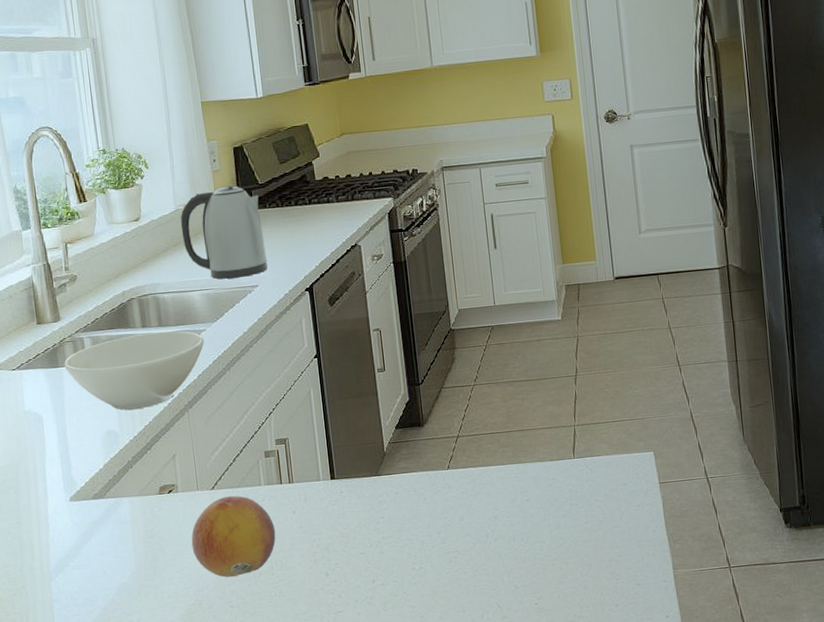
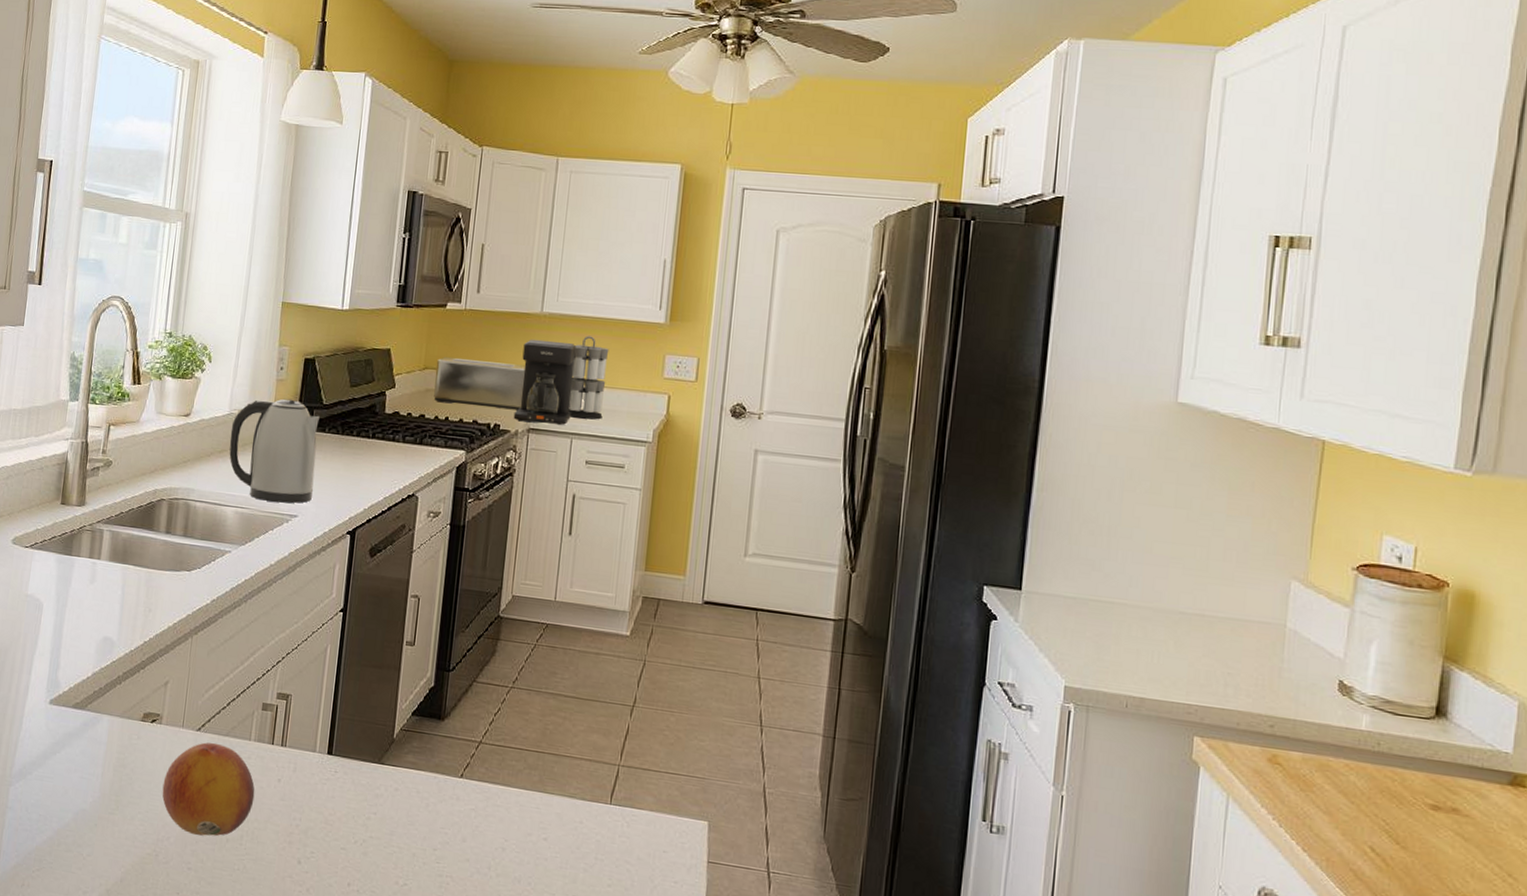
bowl: present [63,331,204,410] -> none [77,539,227,622]
toaster: none [350,114,432,161] -> present [434,356,526,410]
coffee maker: none [422,88,475,162] -> present [513,339,577,426]
spice rack: none [465,78,502,150] -> present [568,335,609,420]

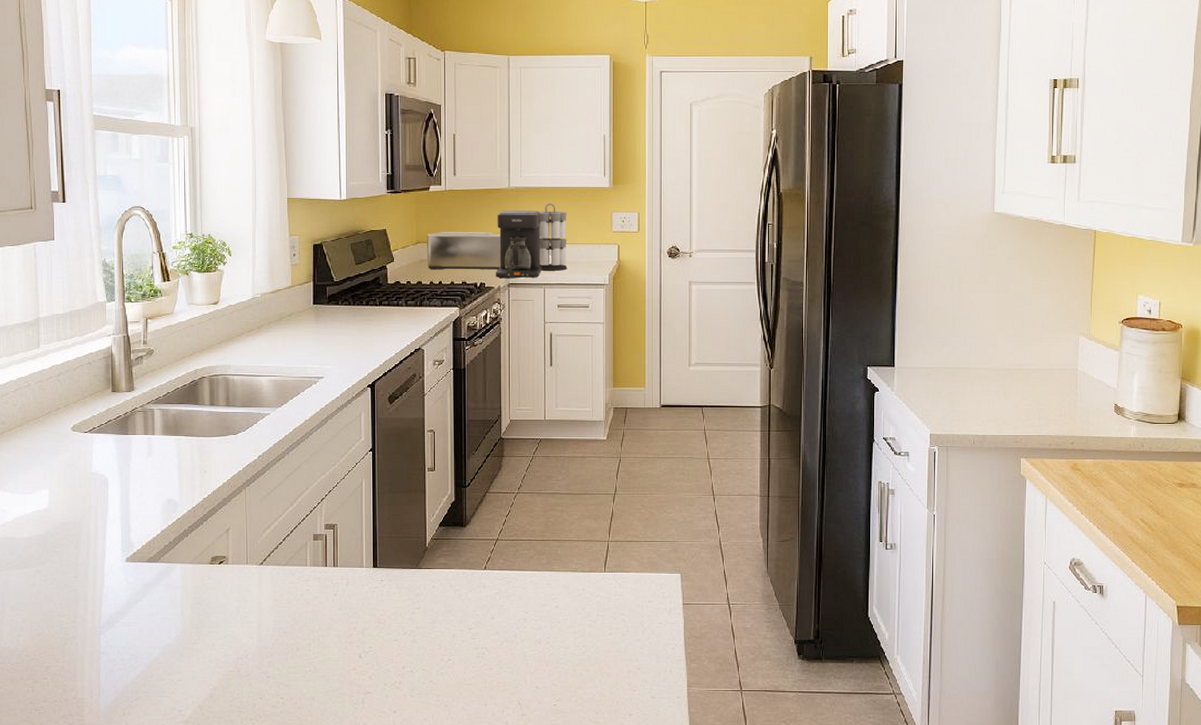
fruit: present [162,742,255,837] -> none [236,572,316,649]
kettle: present [229,398,320,504] -> none [256,280,335,368]

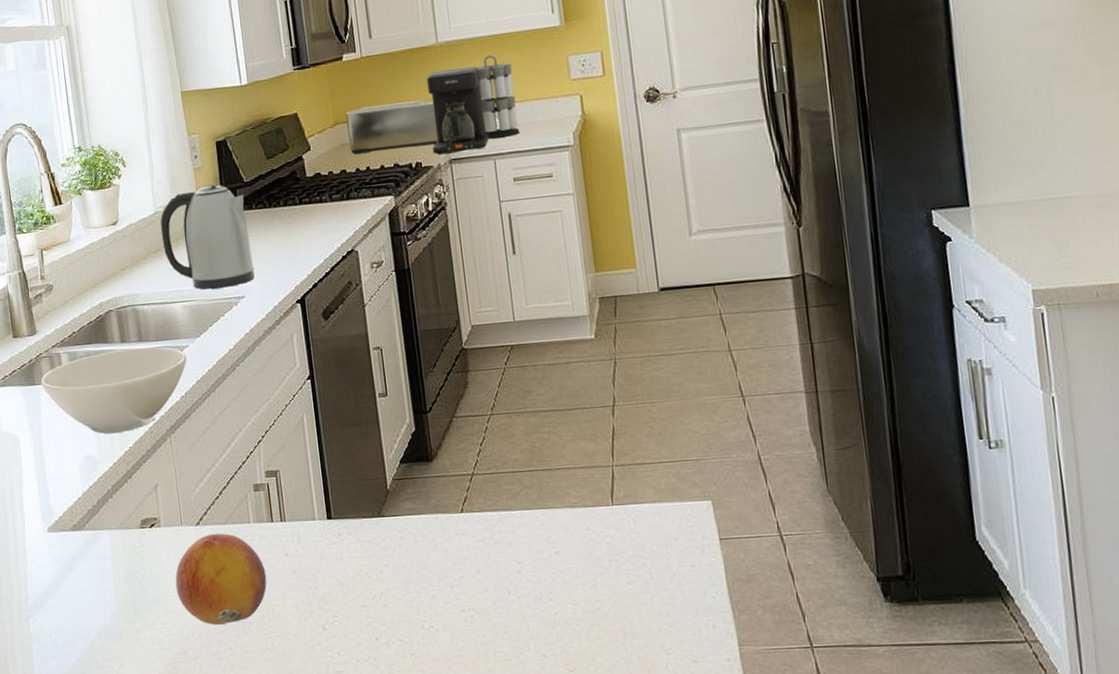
bowl: none [133,411,267,481] -> present [40,347,187,434]
fruit: none [236,572,316,649] -> present [175,533,267,625]
kettle: none [256,280,335,368] -> present [160,184,255,290]

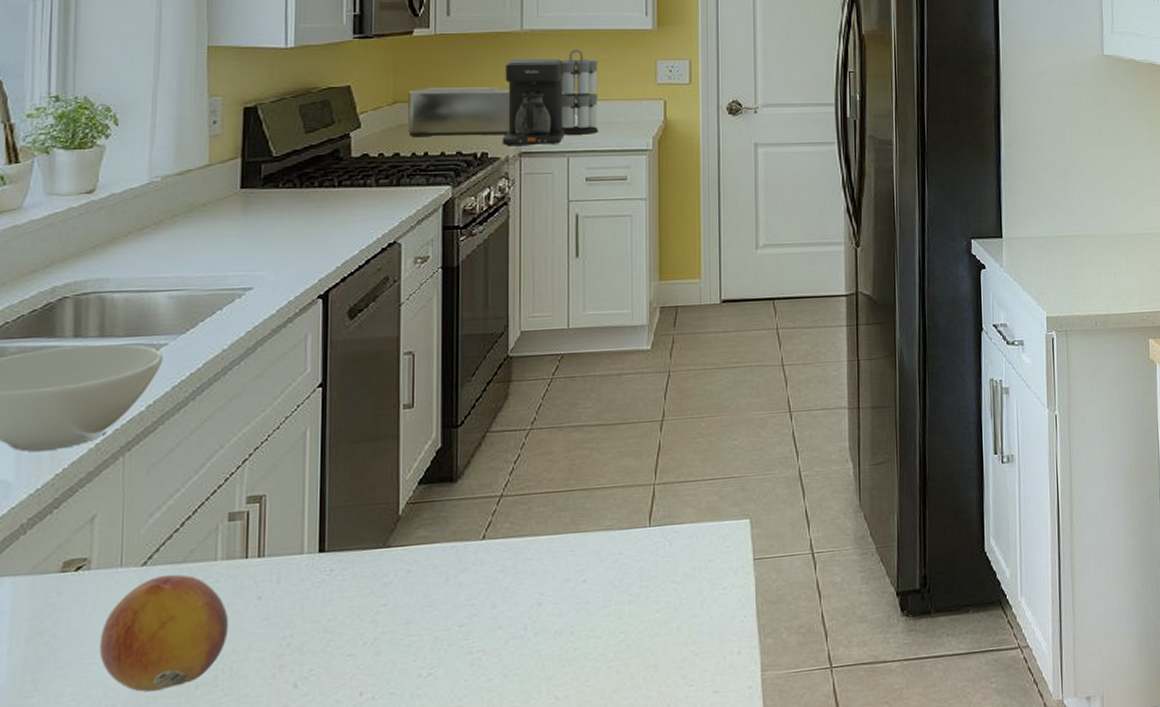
kettle: present [160,184,255,290] -> none [153,156,271,277]

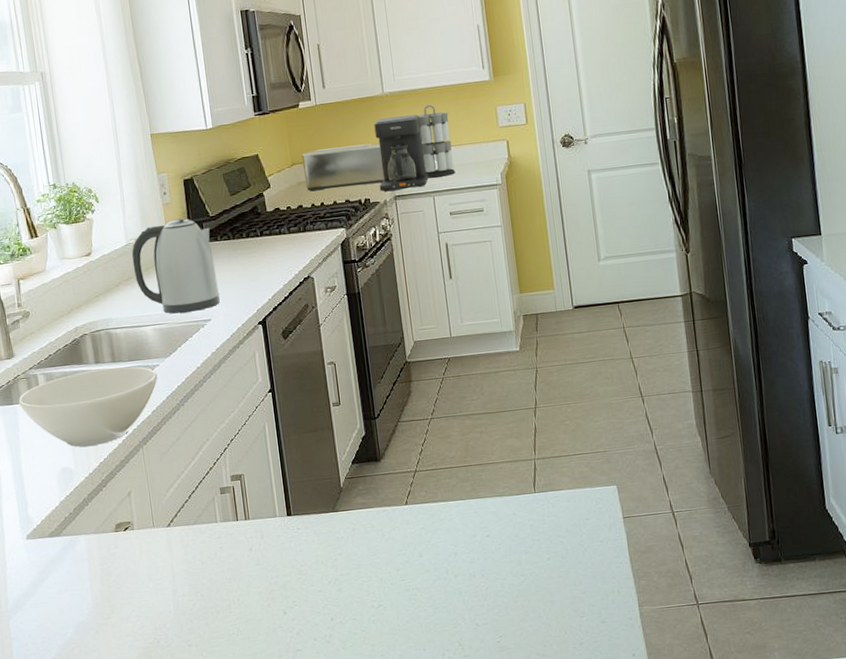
fruit: present [99,574,229,692] -> none [148,533,233,616]
kettle: none [153,156,271,277] -> present [131,218,220,314]

